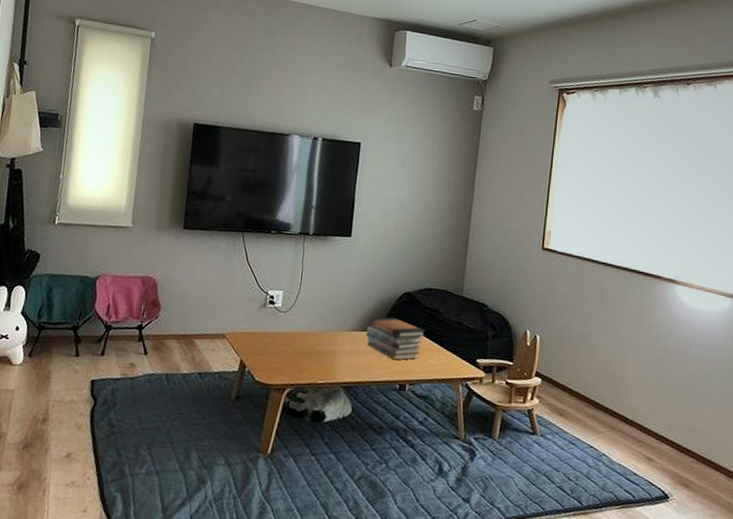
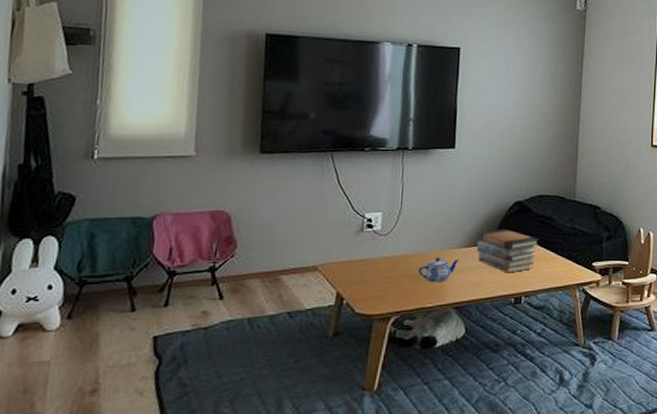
teapot: none [312,337,350,362] -> present [418,257,459,283]

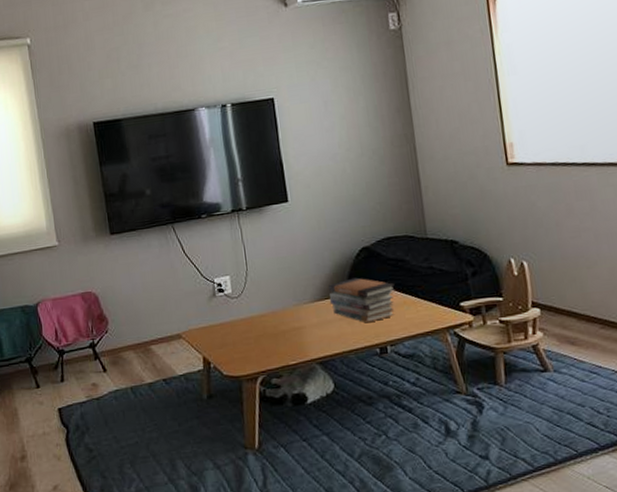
teapot: present [418,257,459,283] -> none [275,314,315,340]

